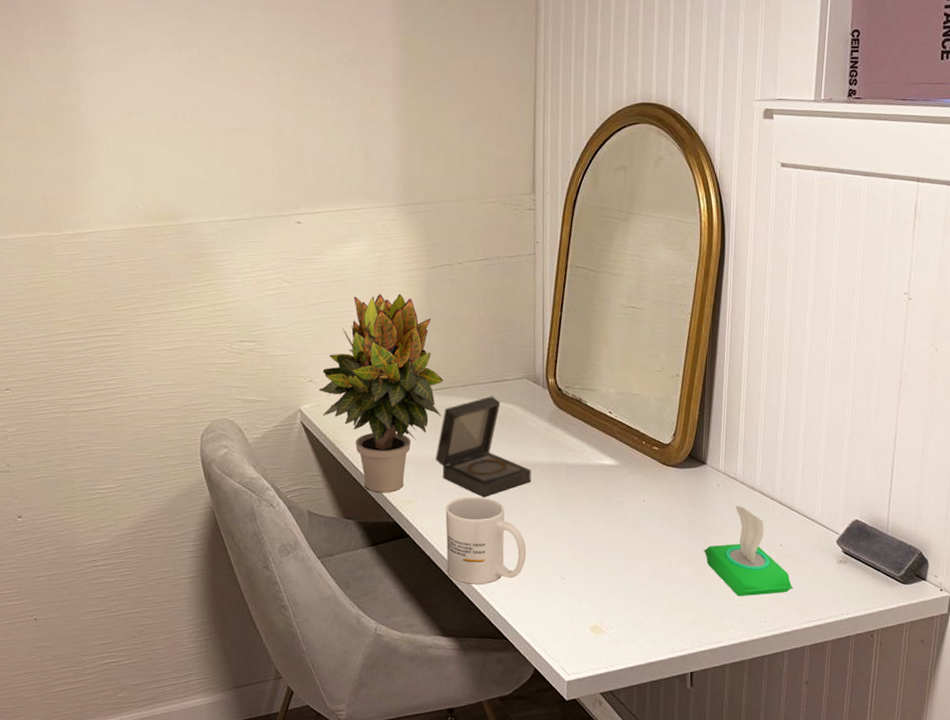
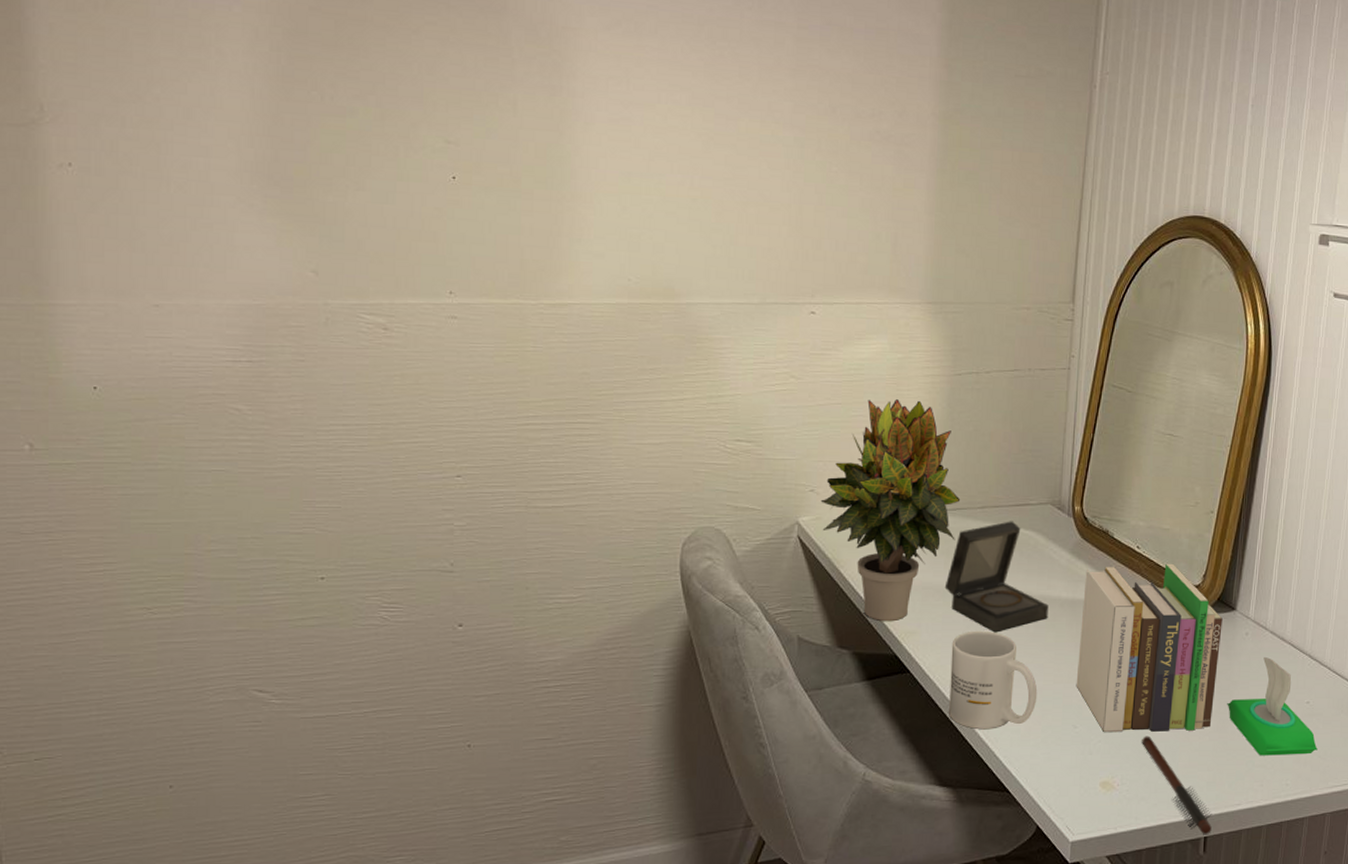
books: none [561,425,694,582] -> present [1076,563,1223,733]
hairbrush: none [626,583,697,670] -> present [1142,736,1212,834]

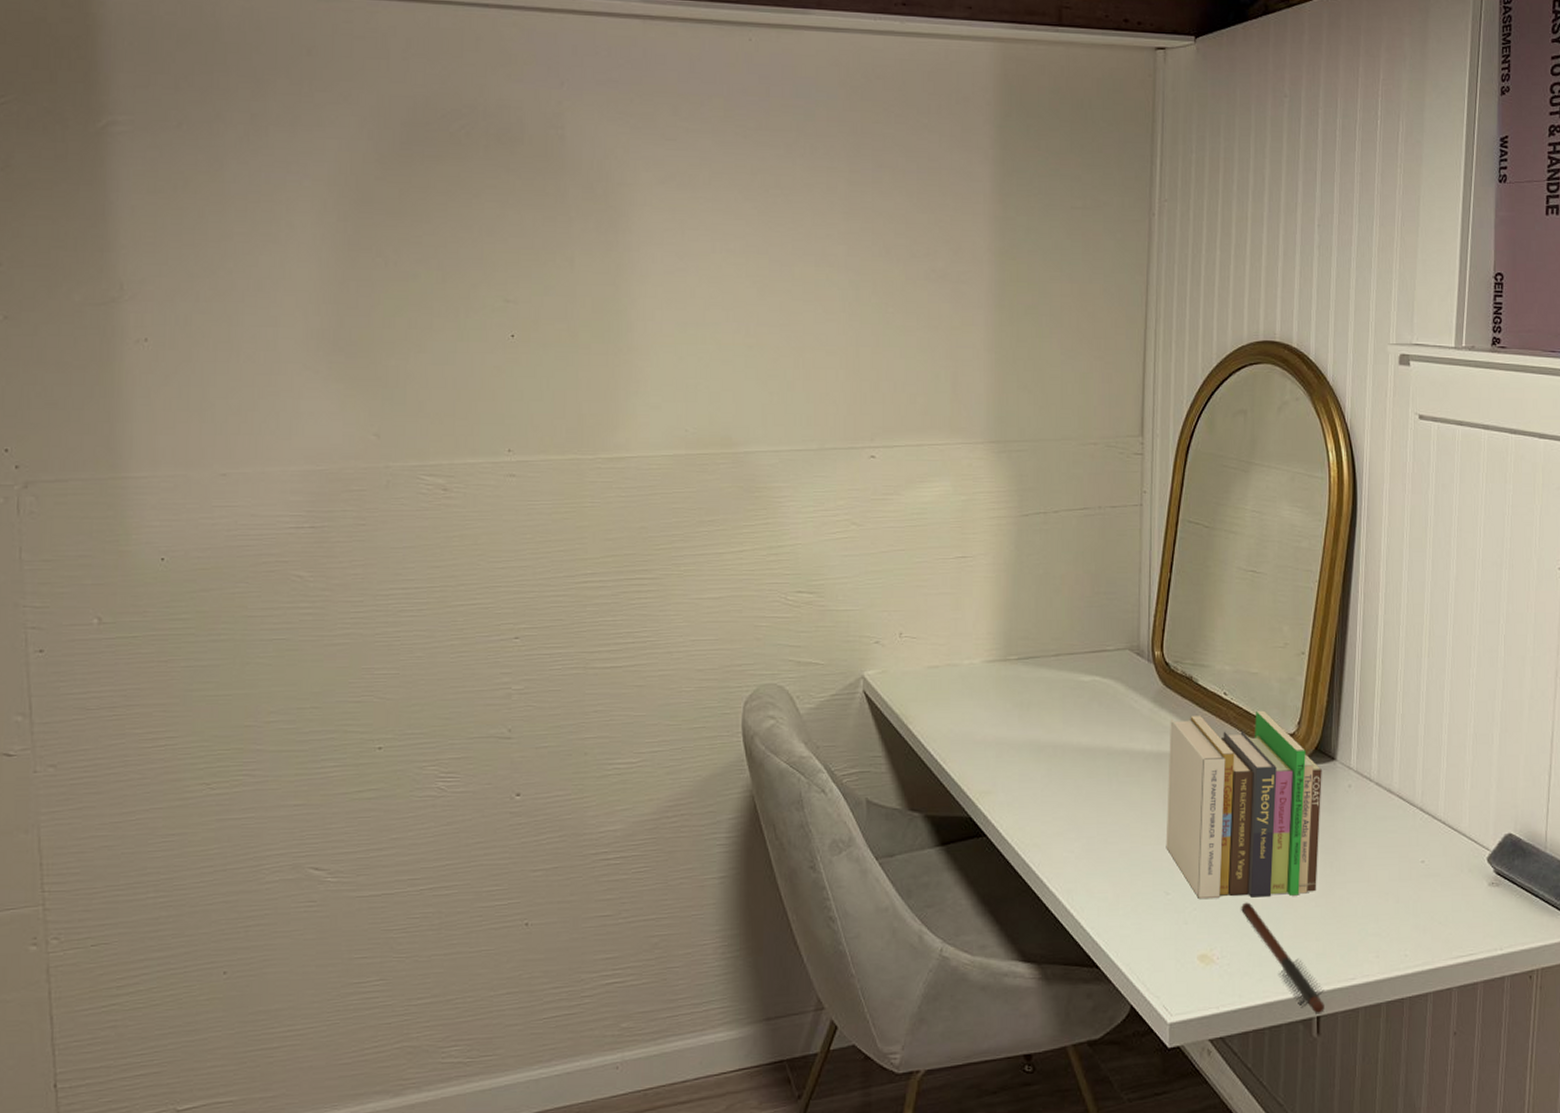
potted plant: present [820,399,961,622] -> none [886,543,1033,782]
jewelry box: present [944,521,1049,633] -> none [1019,669,1132,791]
mug: present [949,630,1038,730] -> none [1030,788,1125,899]
wet wipes pack: present [1227,657,1318,756] -> none [1333,812,1437,923]

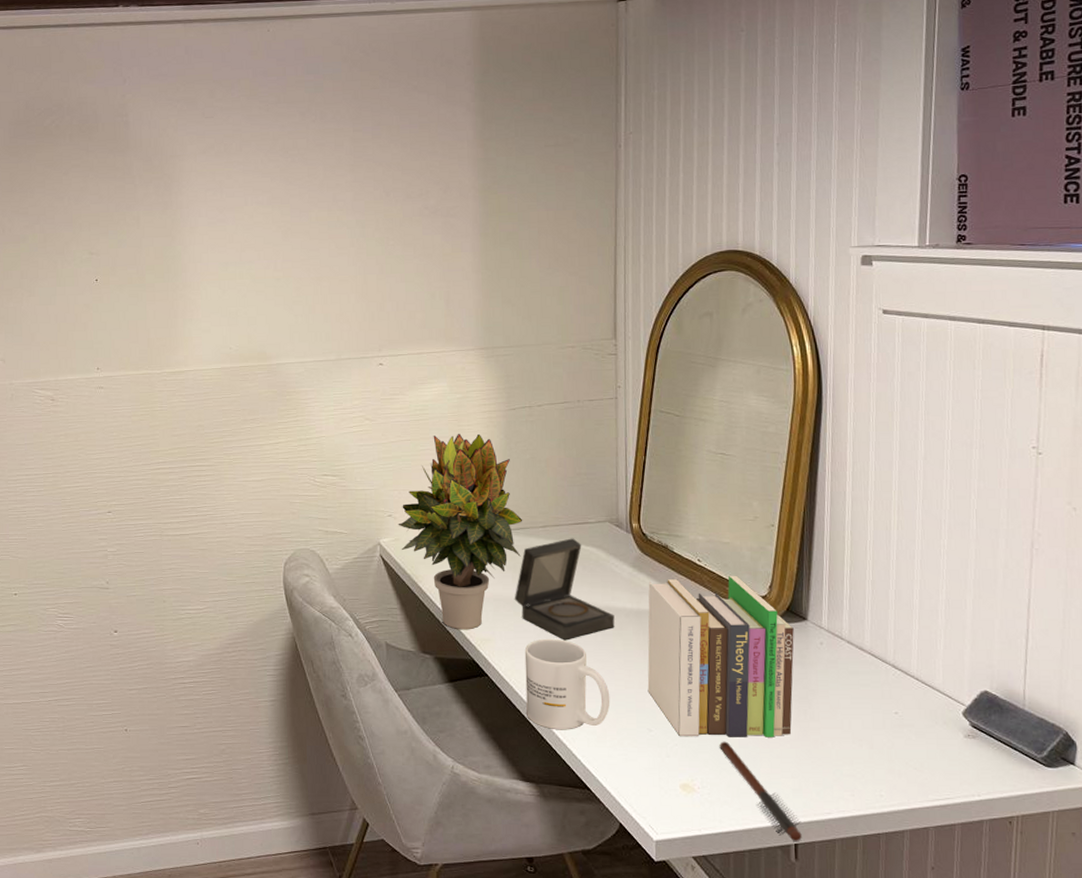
potted plant: none [886,543,1033,782] -> present [398,434,523,630]
jewelry box: none [1019,669,1132,791] -> present [514,538,615,641]
mug: none [1030,788,1125,899] -> present [524,638,610,730]

